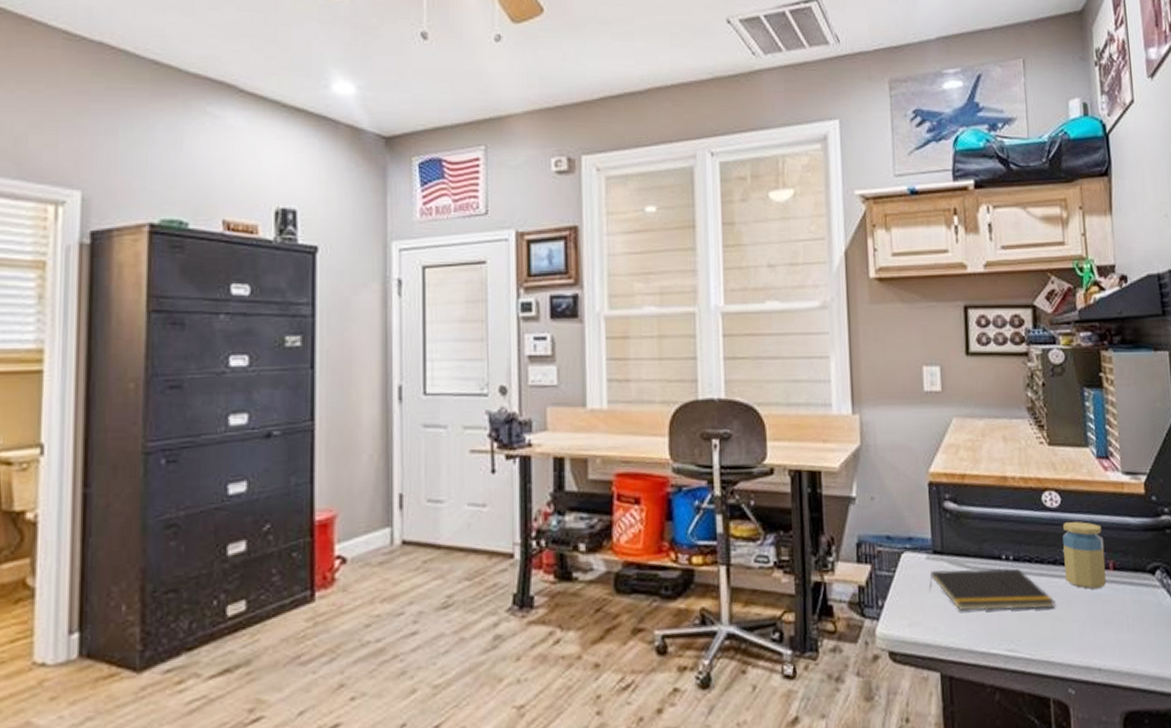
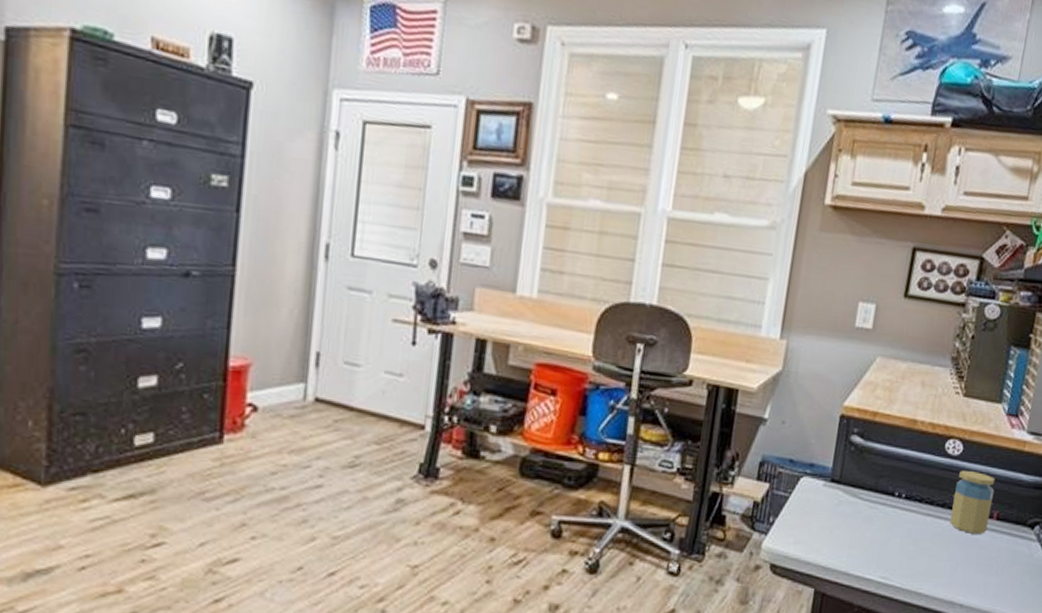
notepad: present [929,568,1056,611] -> none [821,497,936,546]

